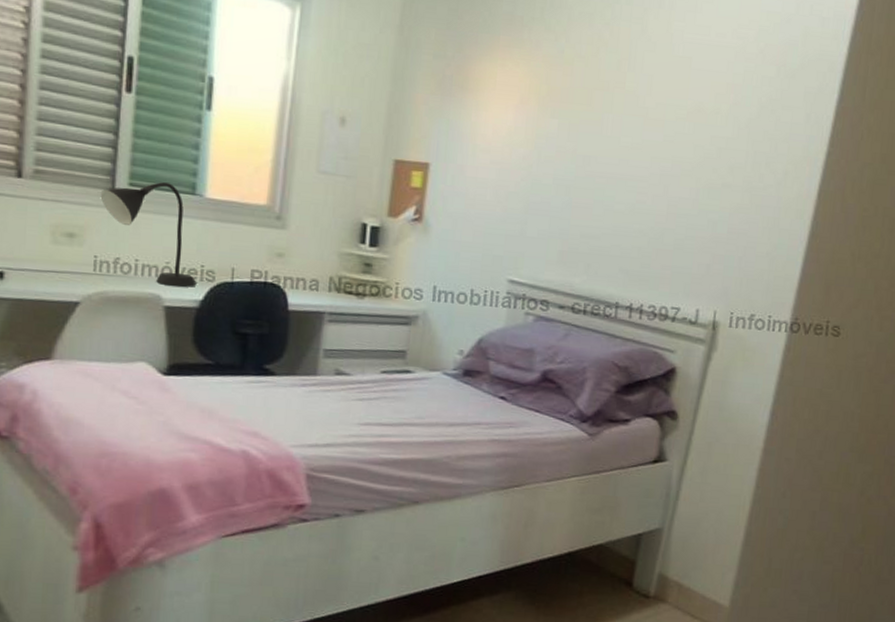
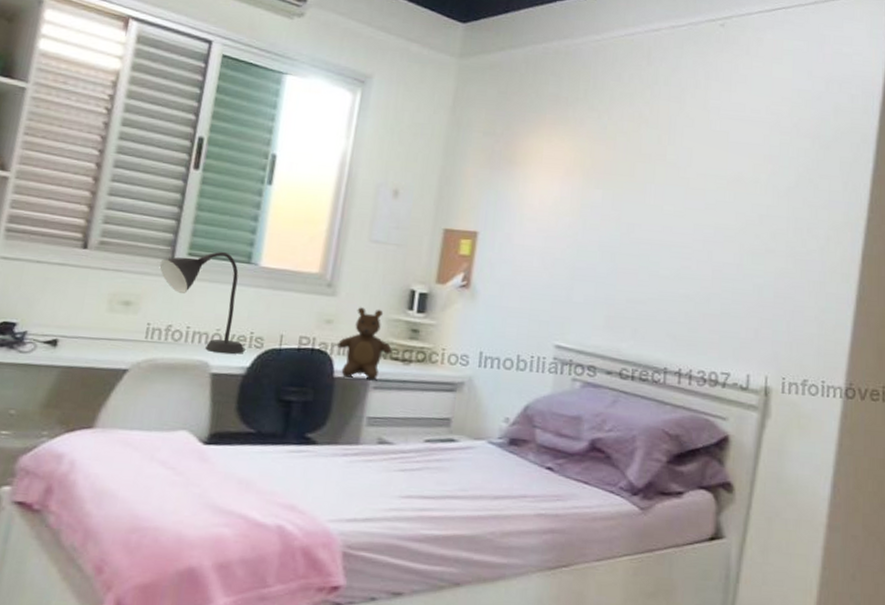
teddy bear: none [290,240,346,314] -> present [337,307,393,381]

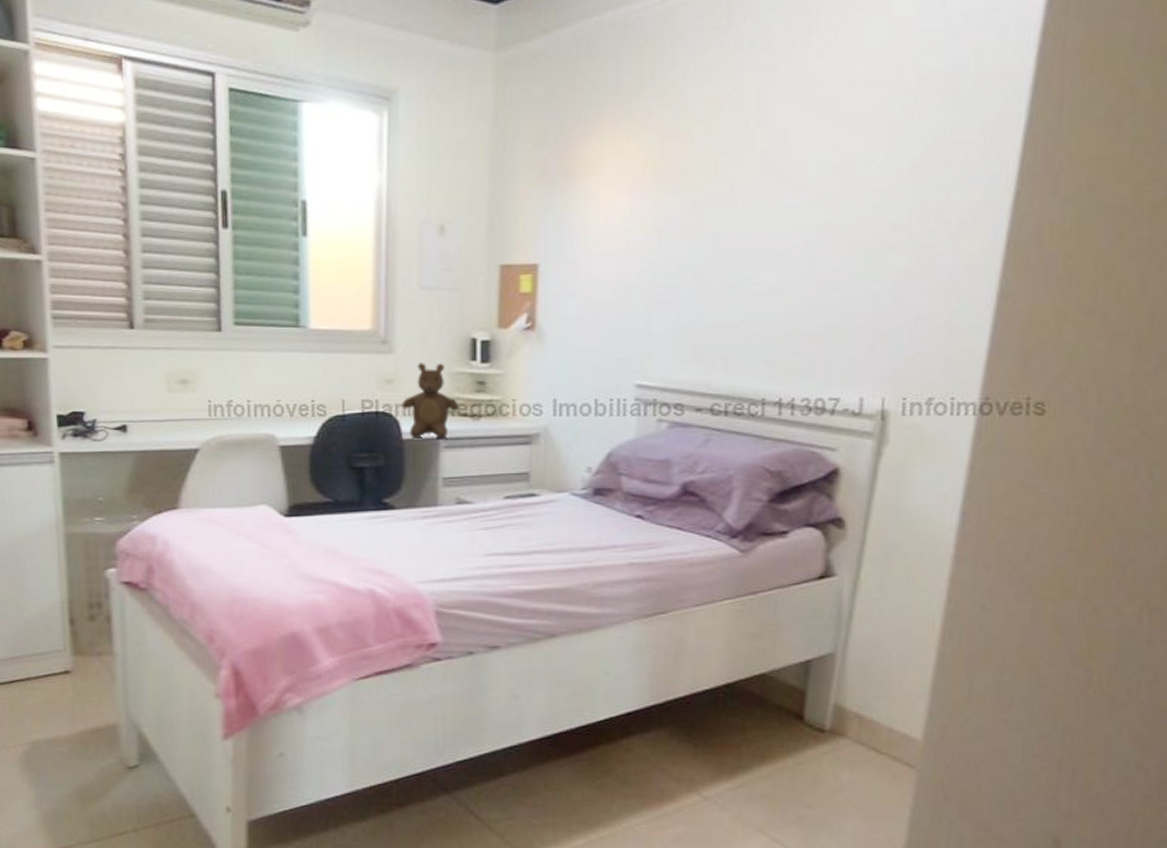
desk lamp: present [159,252,245,354] -> none [208,318,309,424]

